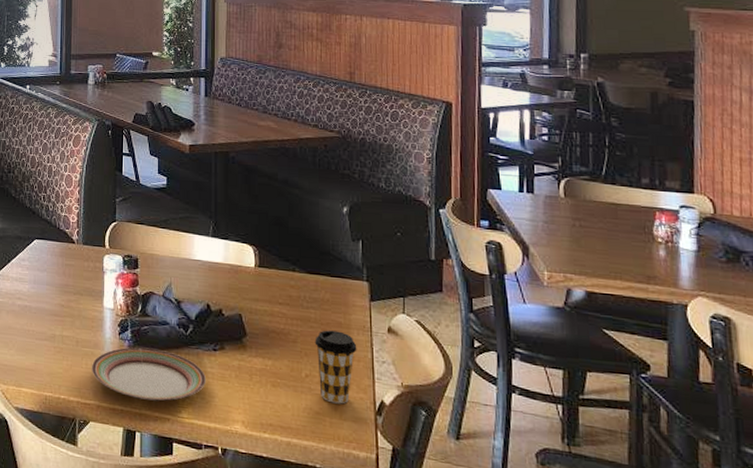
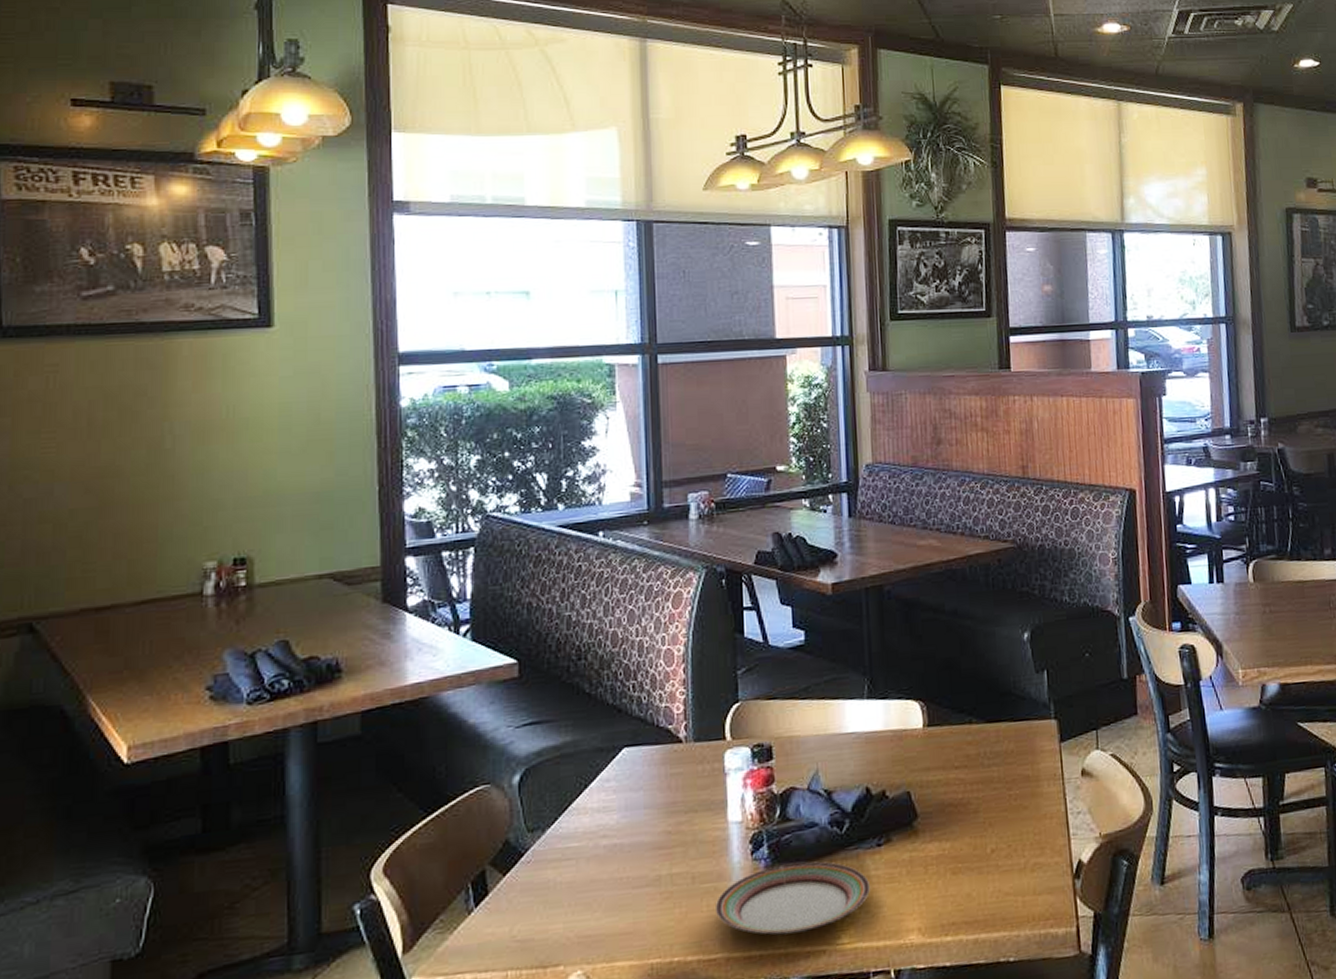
coffee cup: present [315,330,357,404] -> none [999,786,1049,878]

